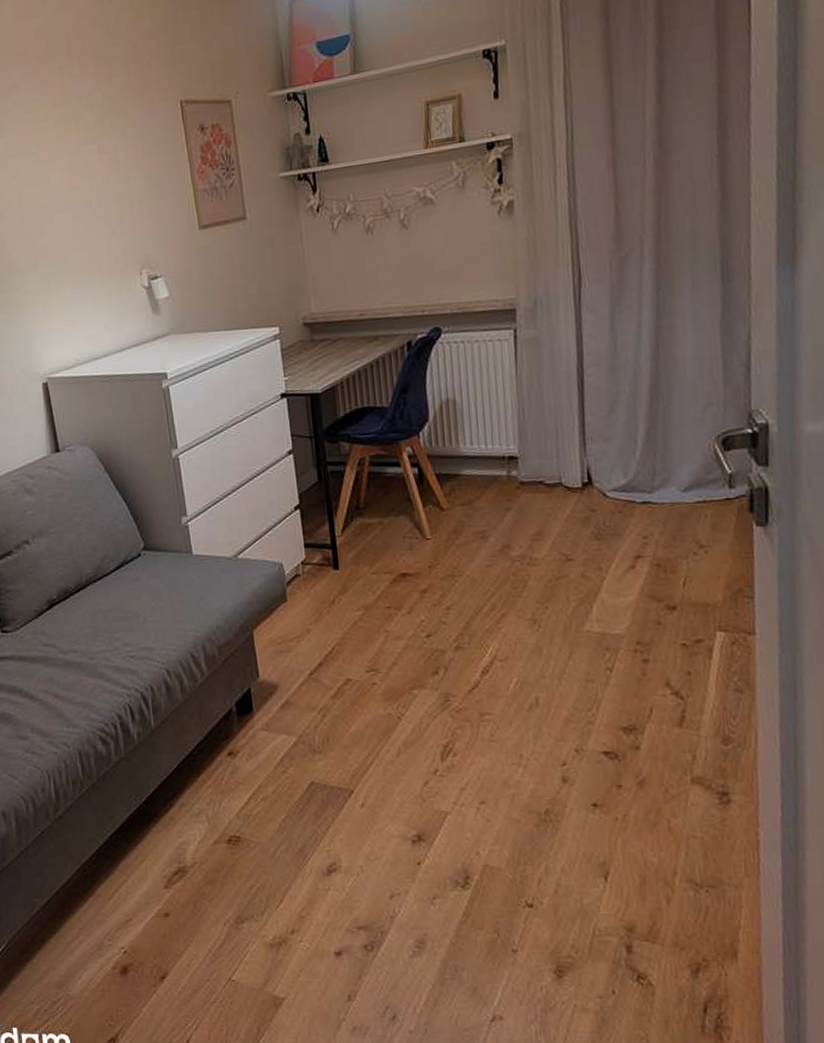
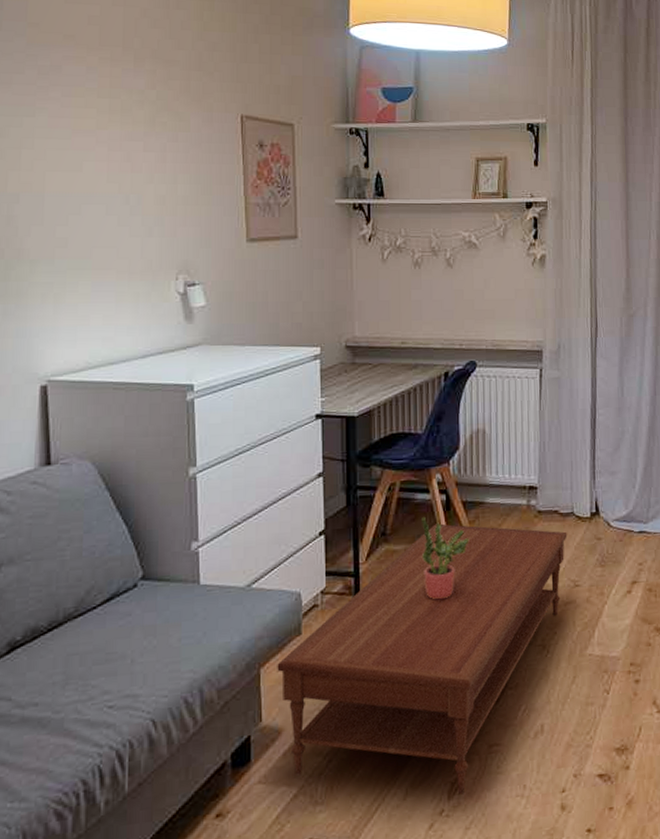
coffee table: none [267,497,556,757] -> present [277,523,568,795]
potted plant: none [394,490,446,572] -> present [422,516,469,600]

